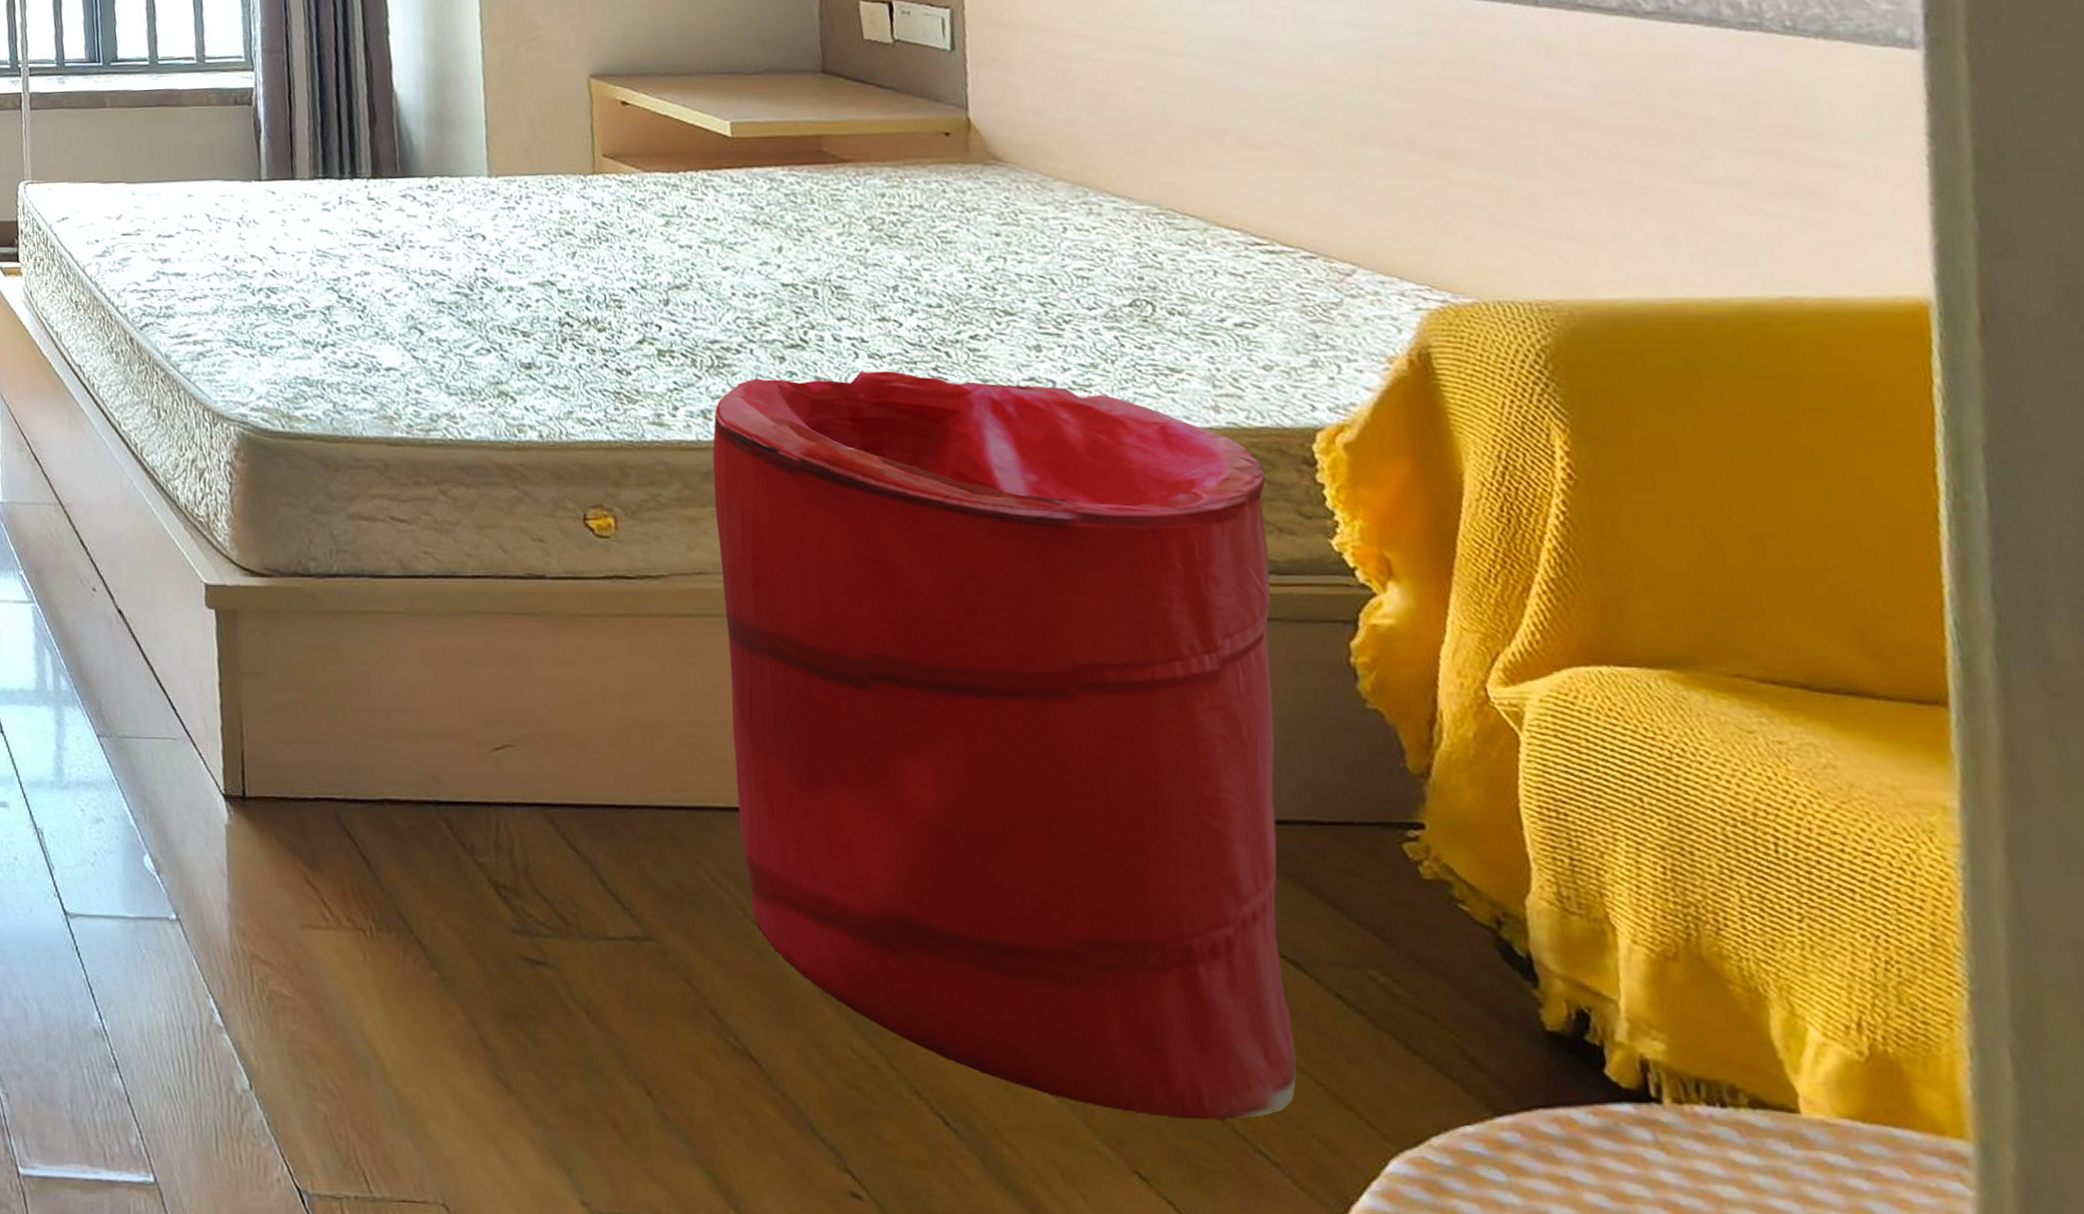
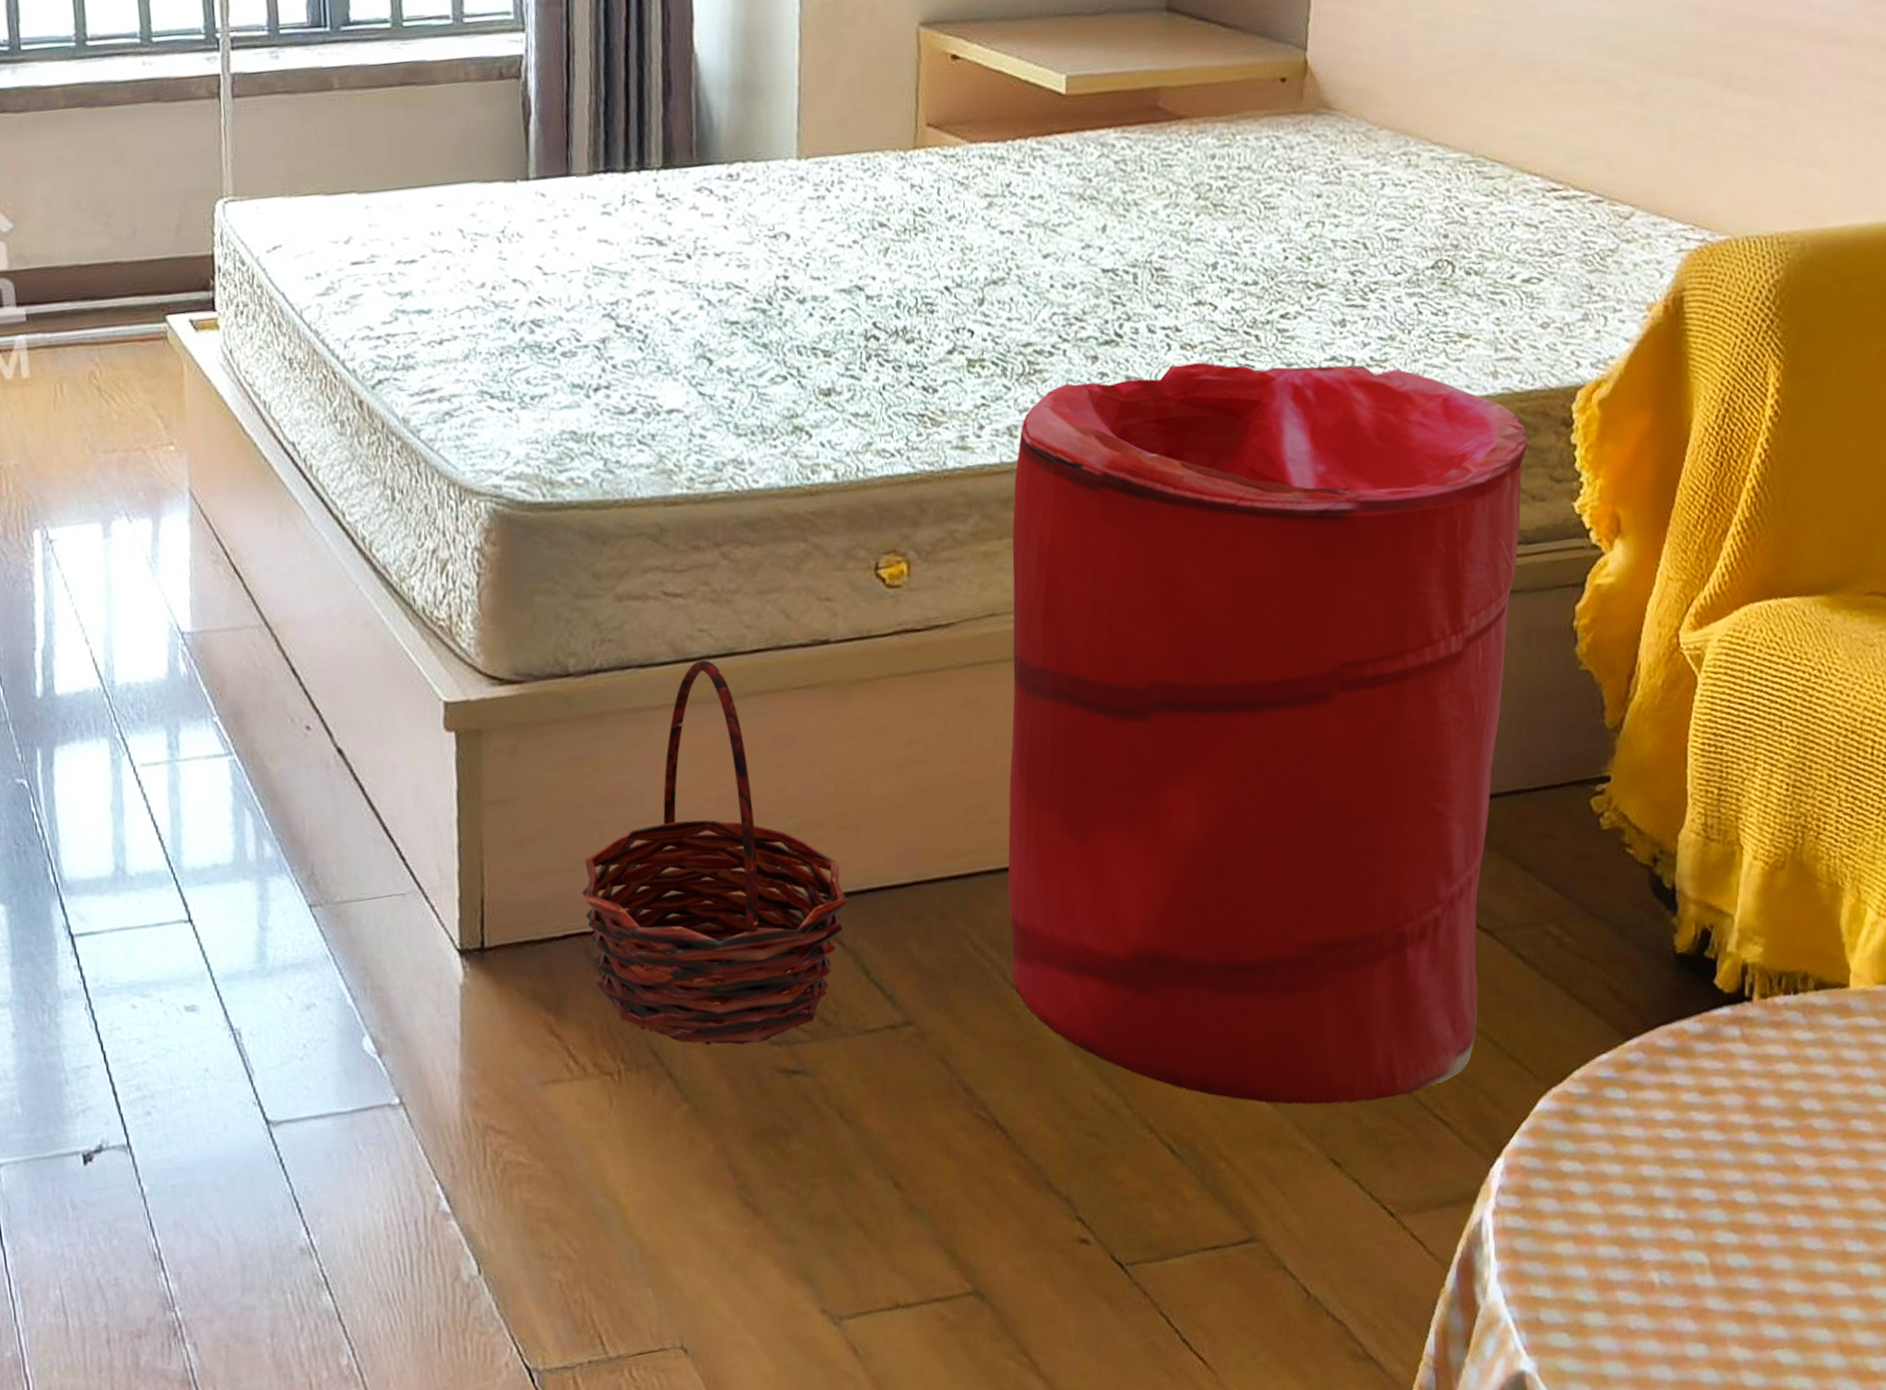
basket: none [330,578,579,929] -> present [582,660,847,1045]

